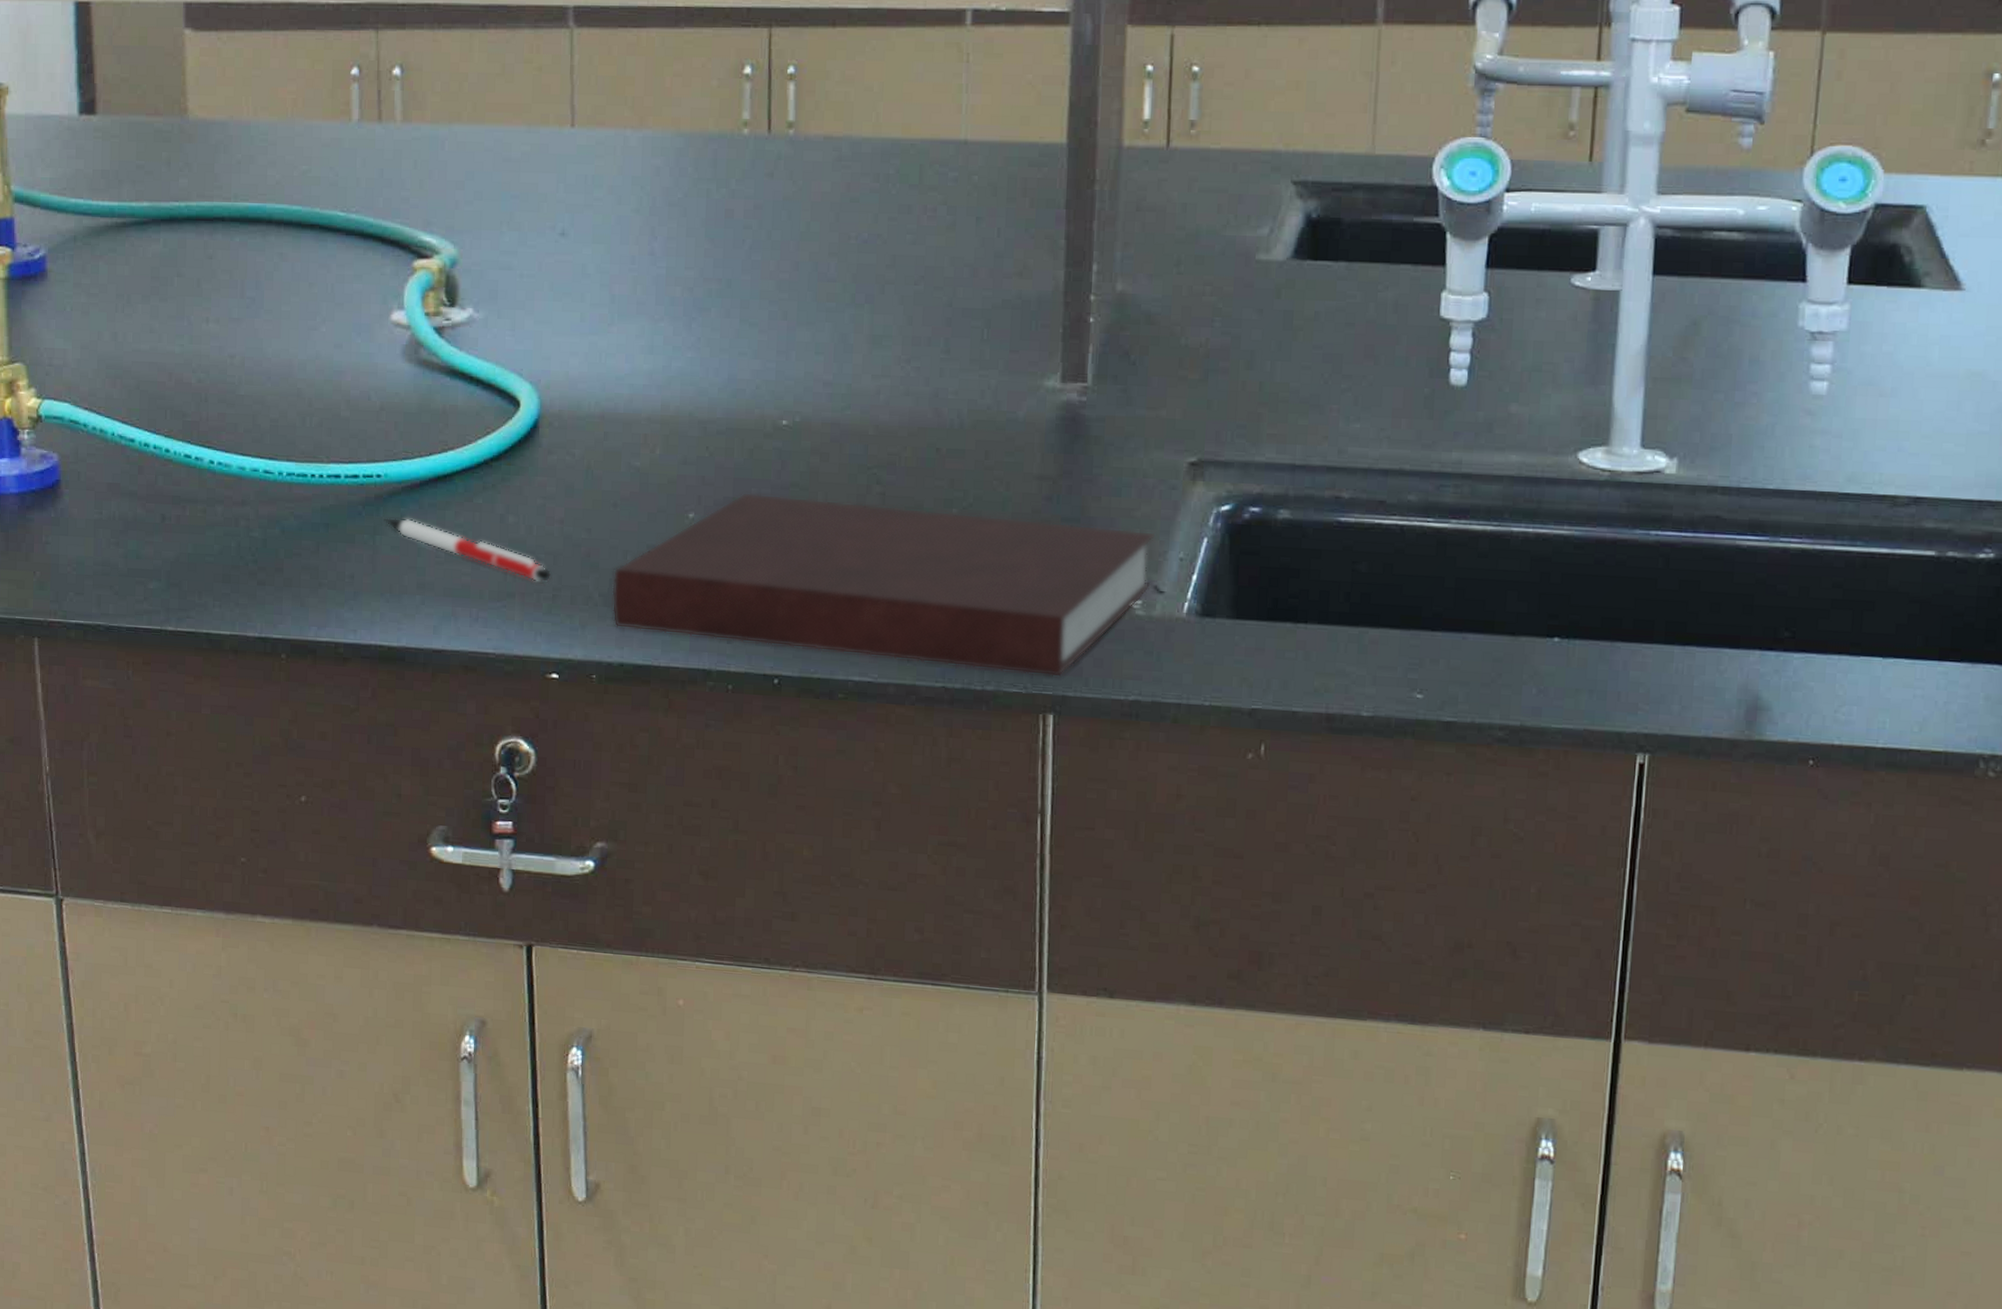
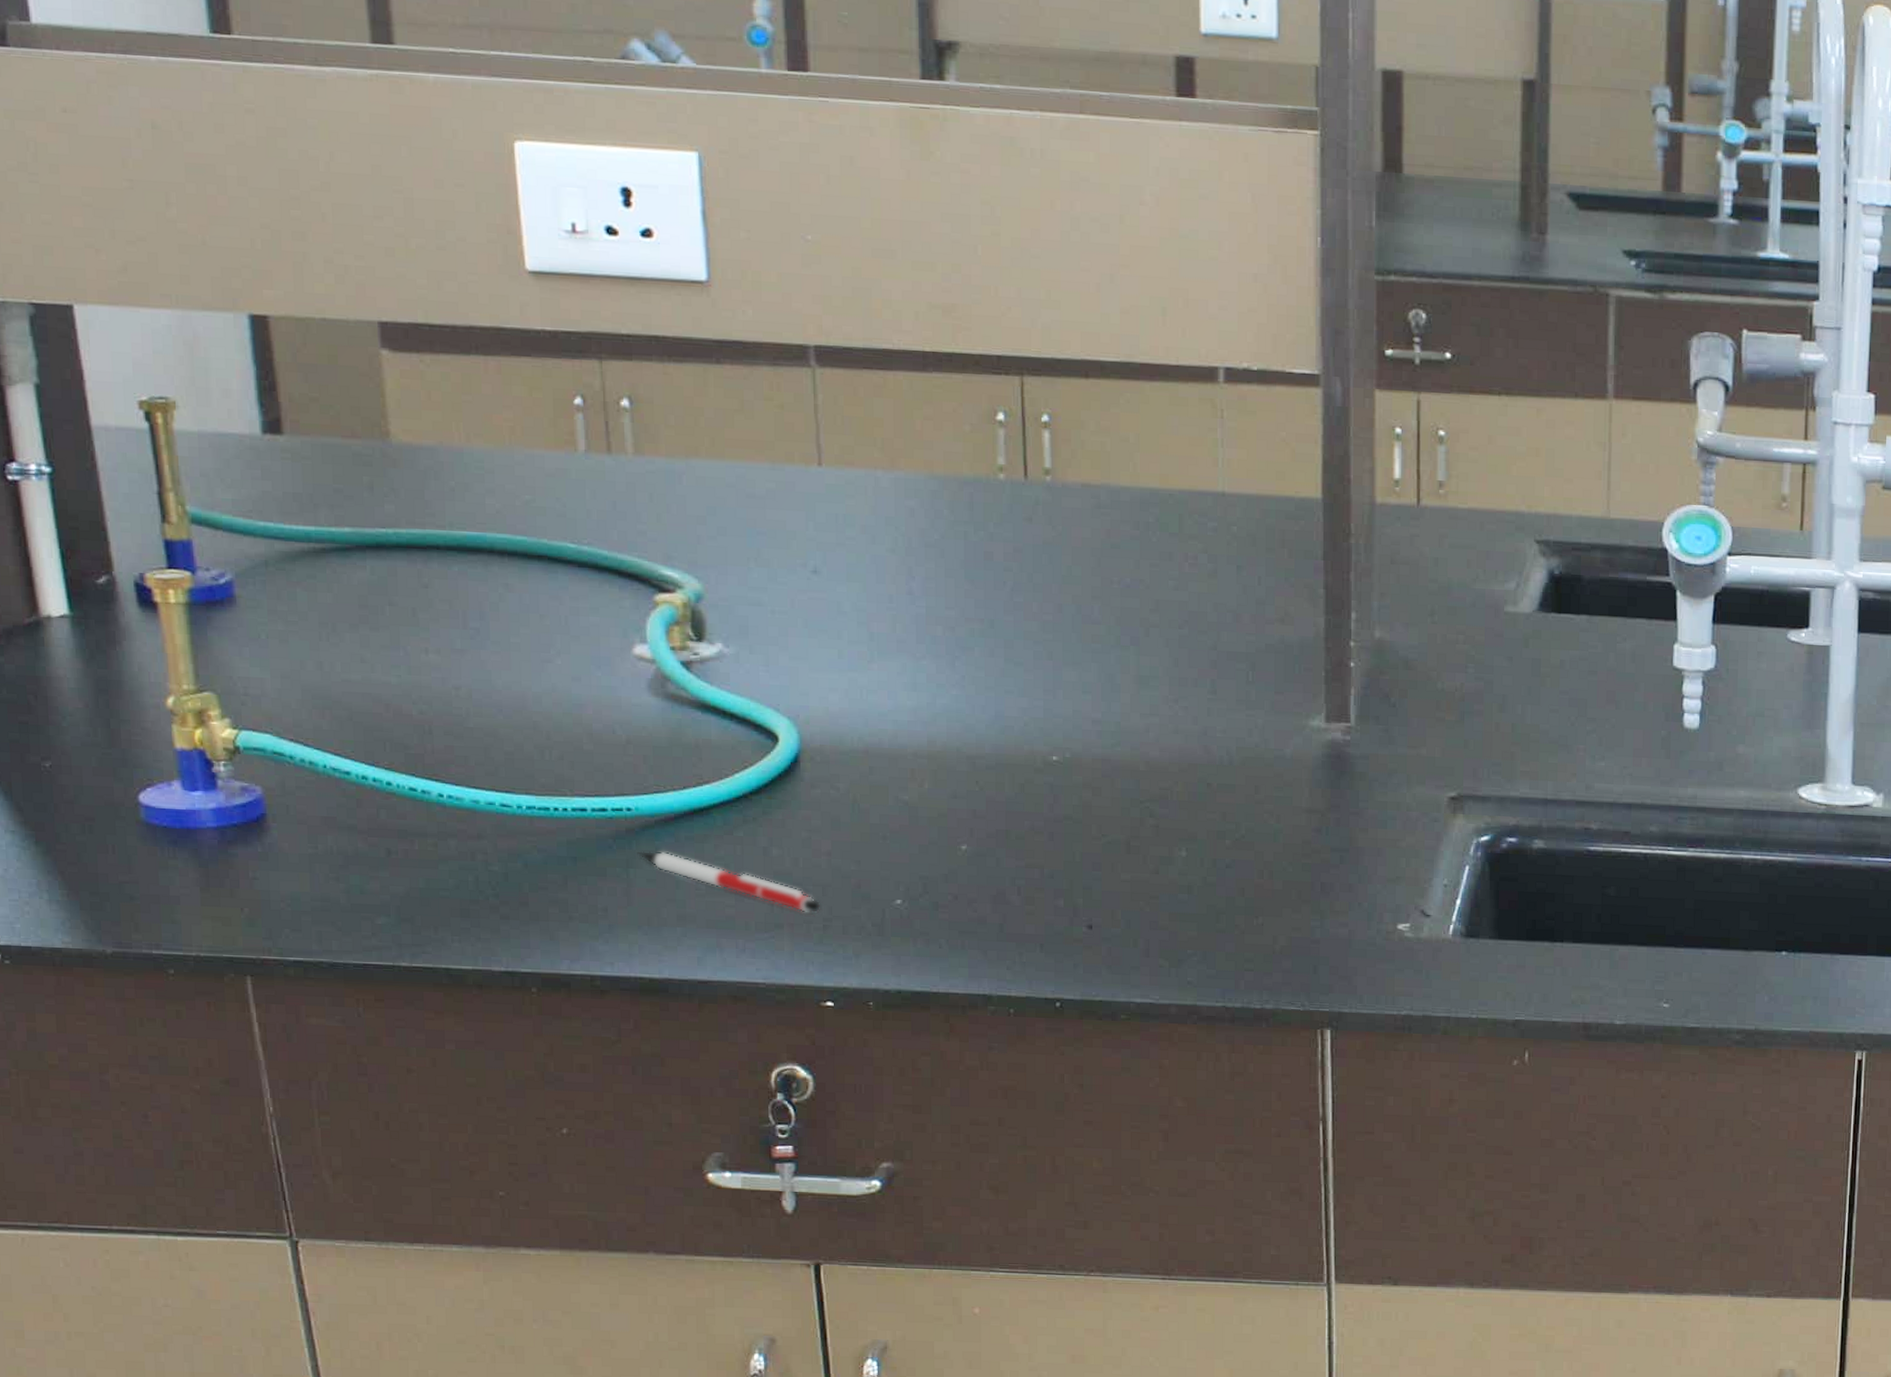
notebook: present [612,492,1156,678] -> none [885,824,1421,996]

